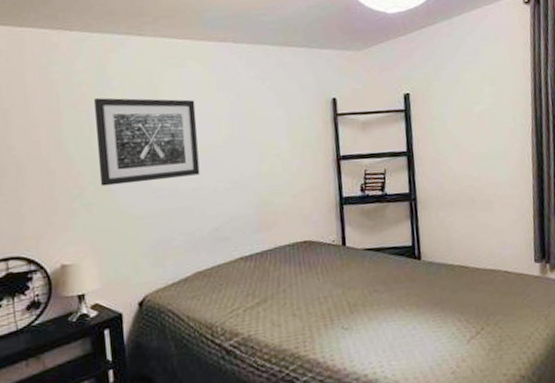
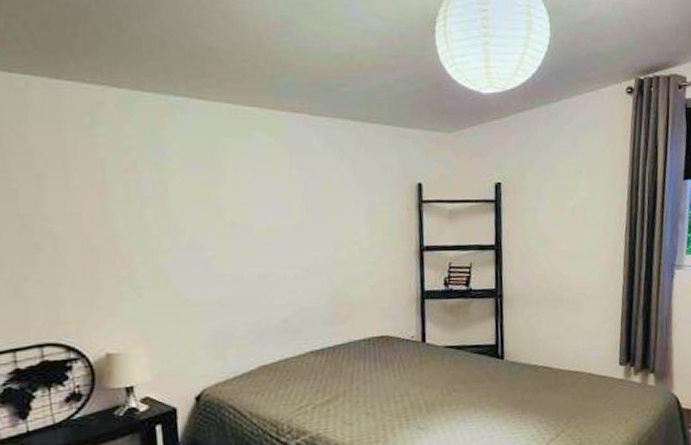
wall art: present [93,97,200,186] -> none [145,168,268,268]

